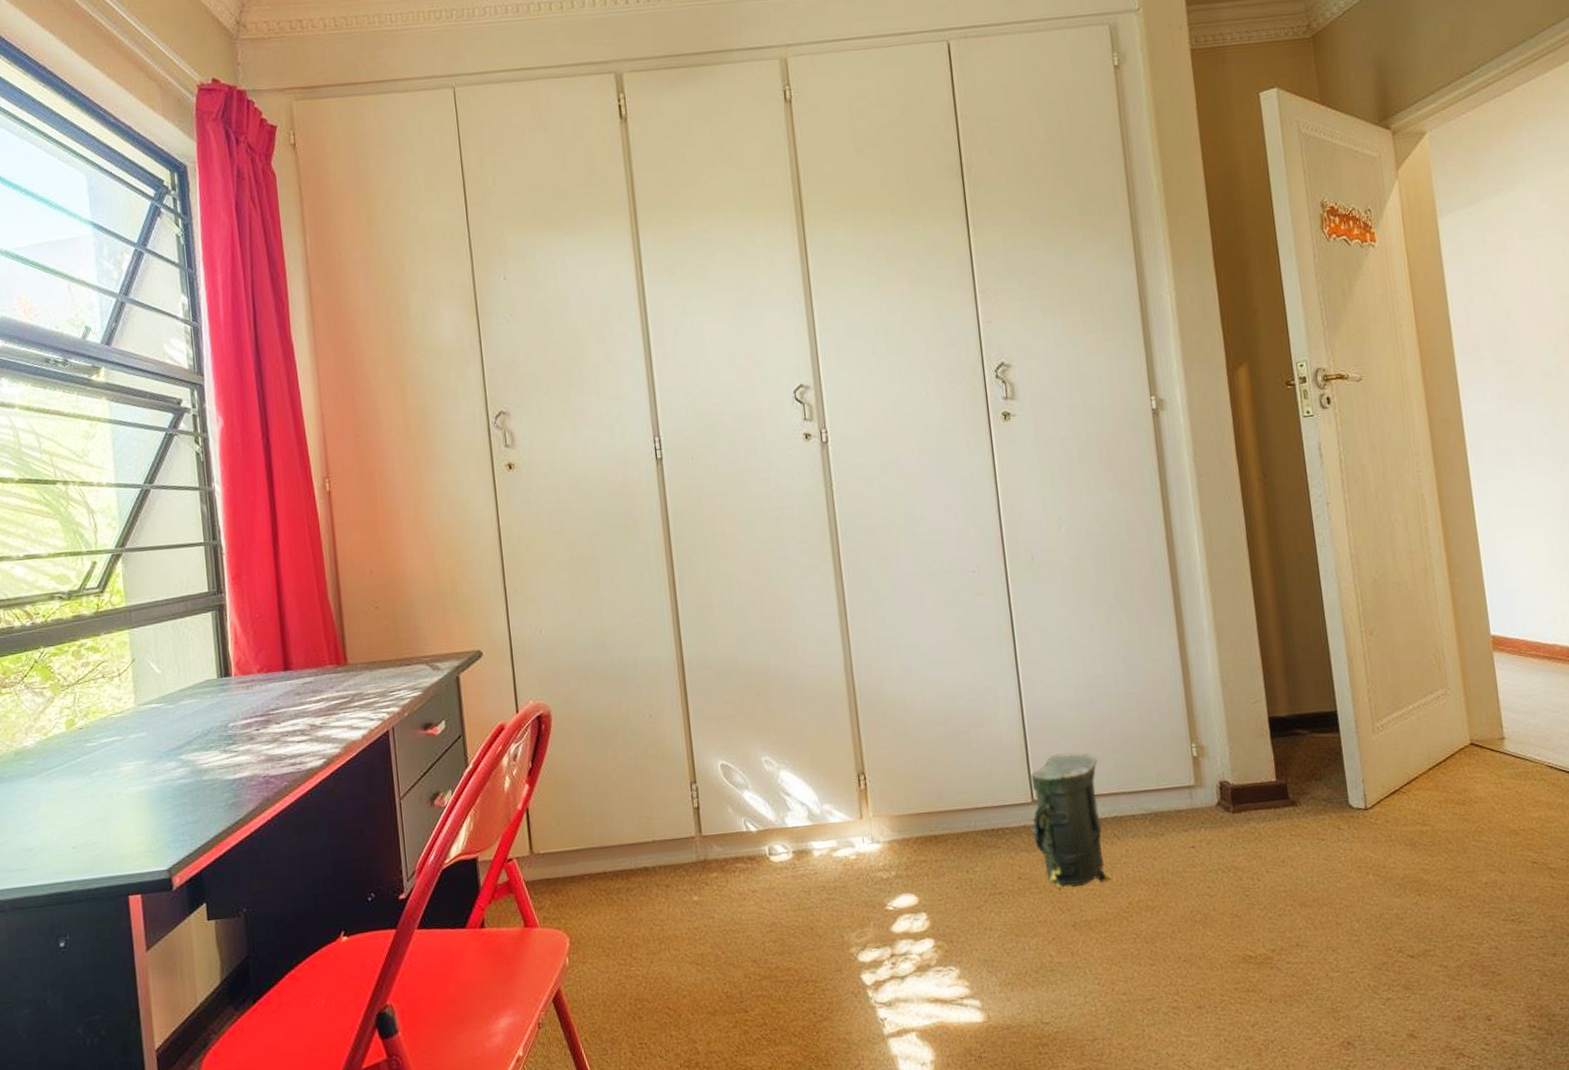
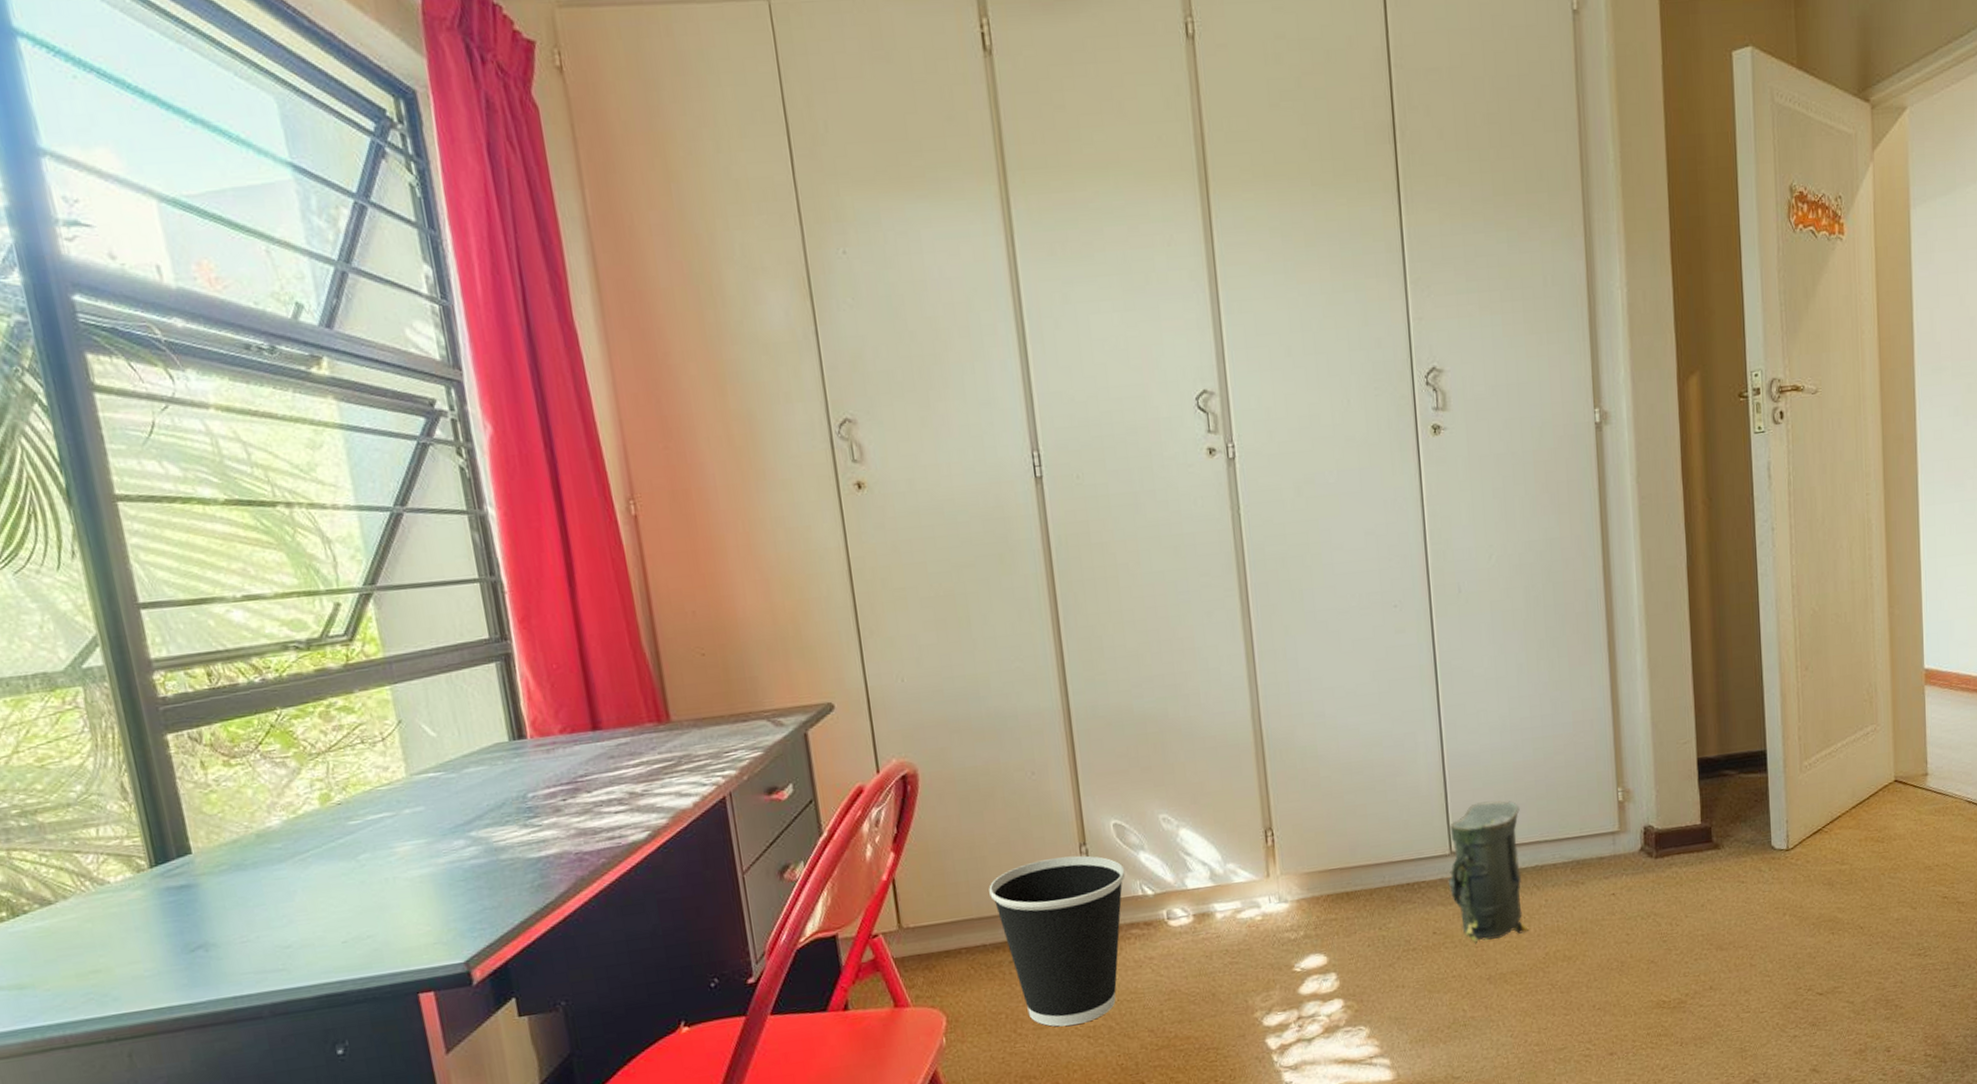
wastebasket: none [610,792,731,953] -> present [989,855,1126,1027]

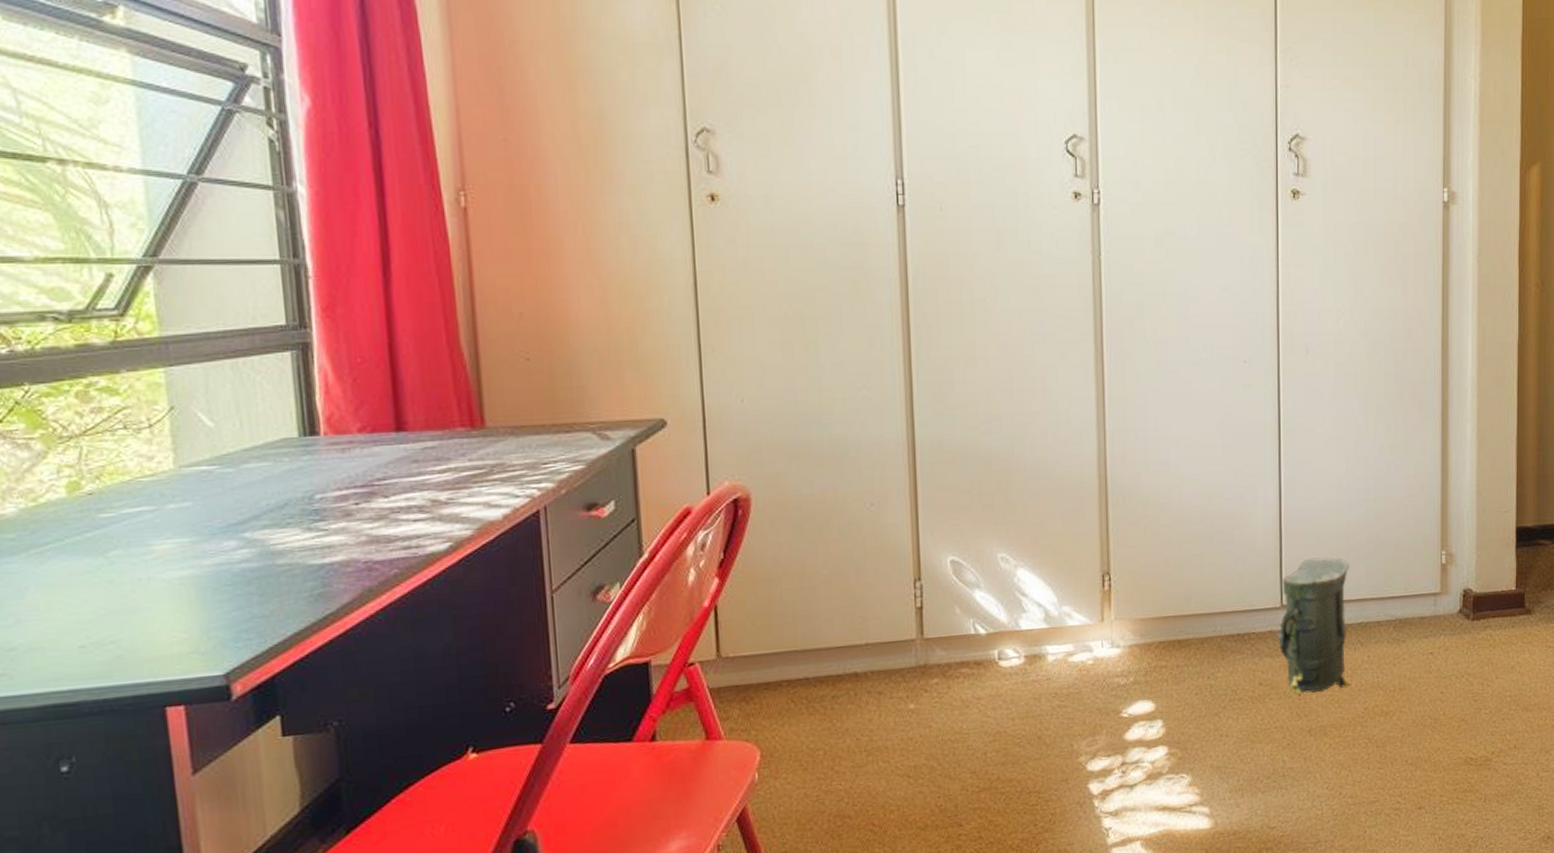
wastebasket: present [989,855,1126,1027] -> none [816,590,959,766]

